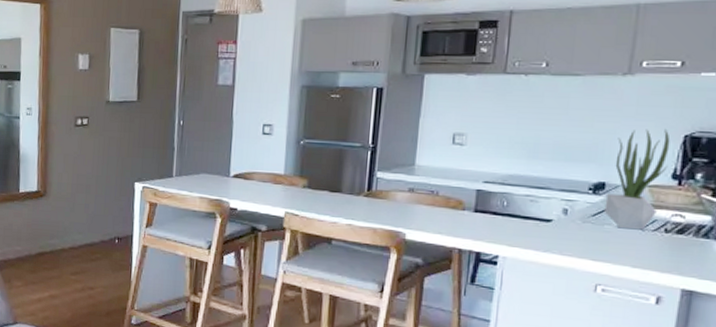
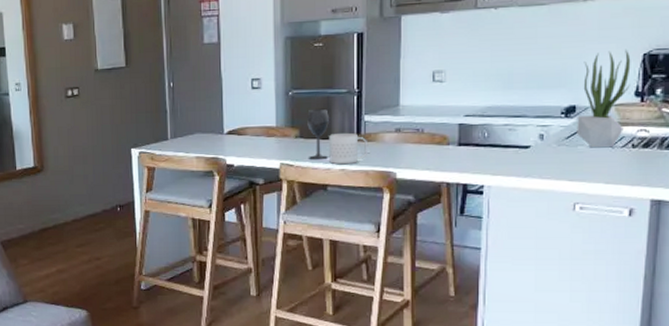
wine glass: none [315,160,340,212] -> present [307,108,329,159]
mug: none [336,187,379,220] -> present [329,133,369,165]

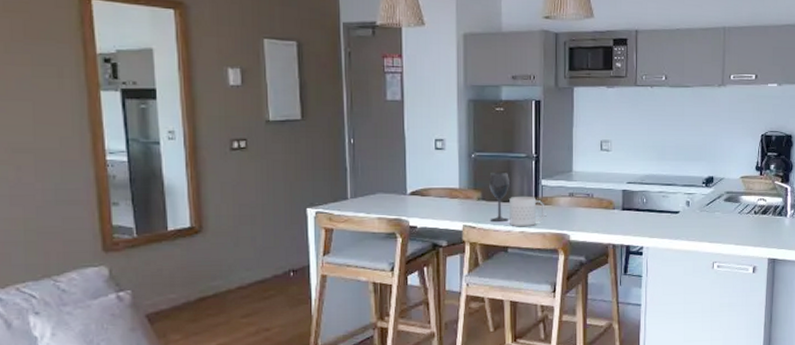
potted plant: present [576,49,631,148] -> none [714,130,753,214]

